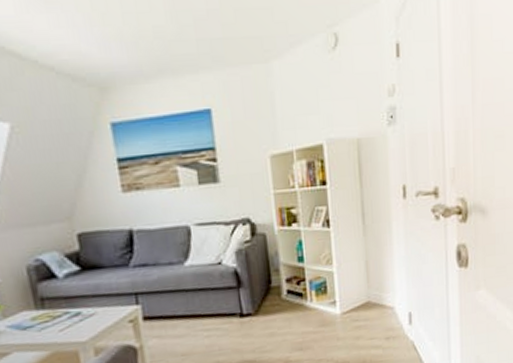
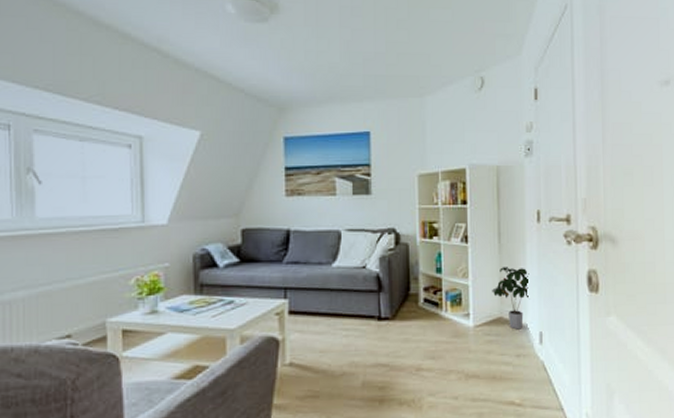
potted plant: none [358,248,397,313] -> present [492,267,529,330]

